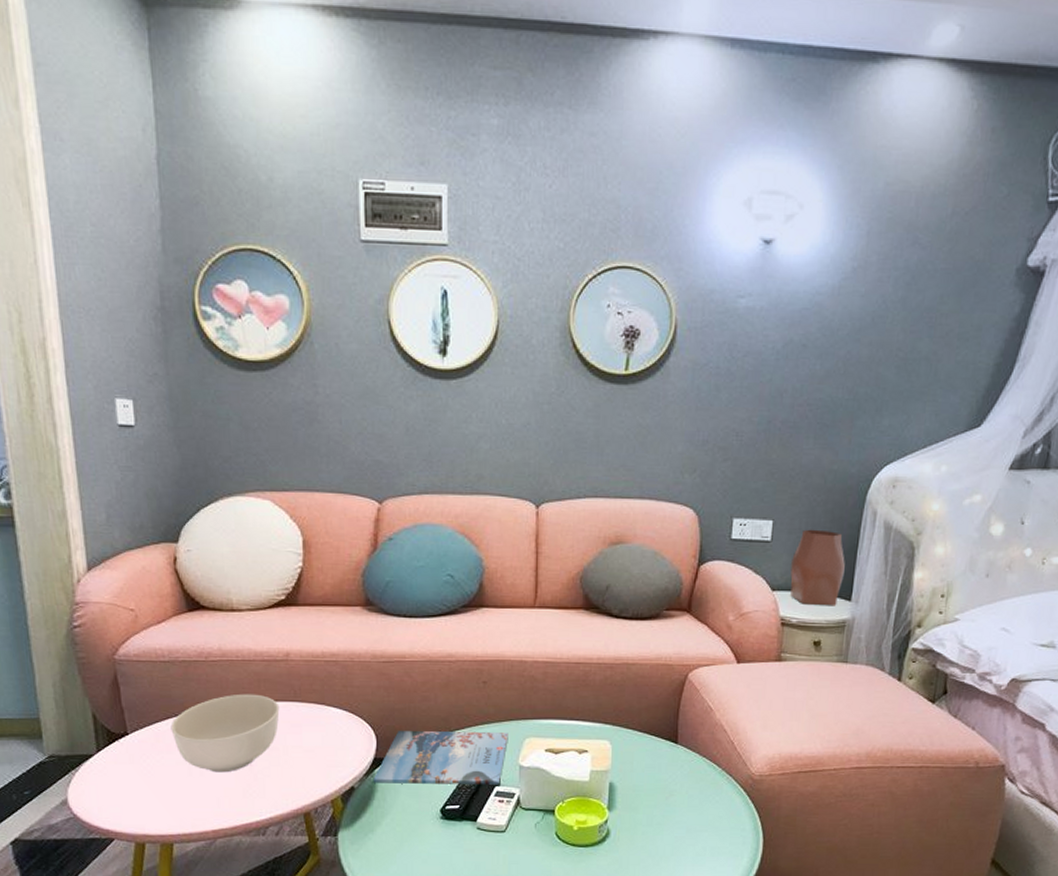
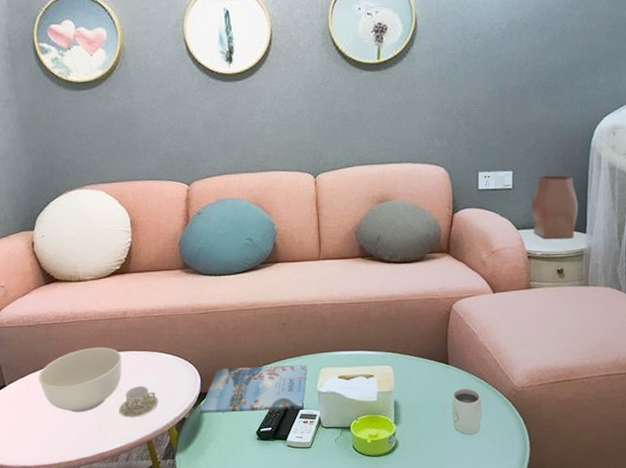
teacup: none [270,745,322,783] -> present [118,386,159,418]
mug: none [676,772,712,827] -> present [451,388,482,435]

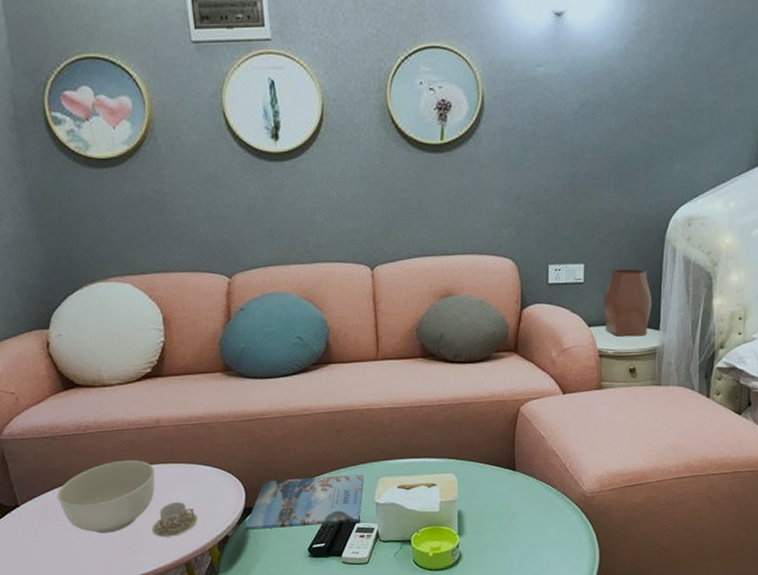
mug: present [451,388,482,435] -> none [518,495,550,544]

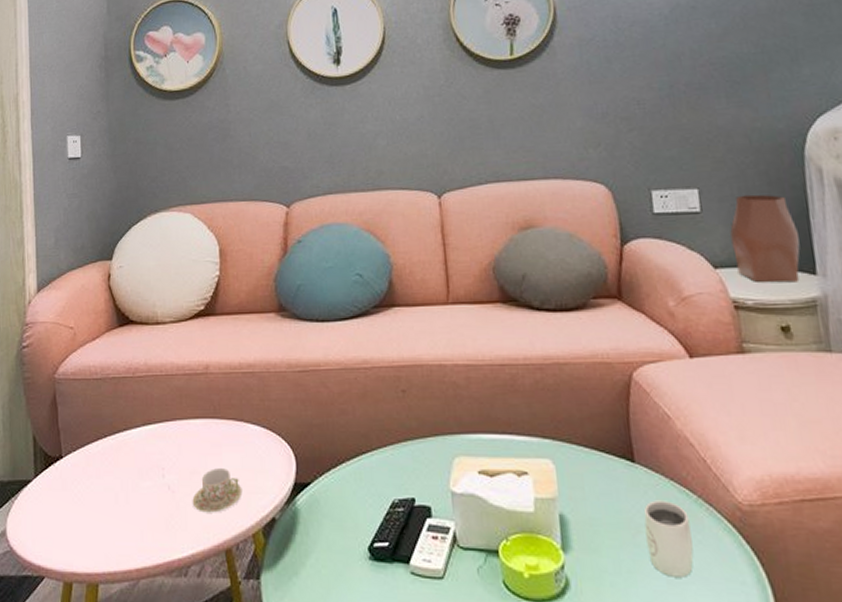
bowl: present [57,459,155,534] -> none [100,411,200,500]
magazine: present [245,474,364,530] -> none [294,450,436,517]
mug: none [518,495,550,544] -> present [643,500,694,578]

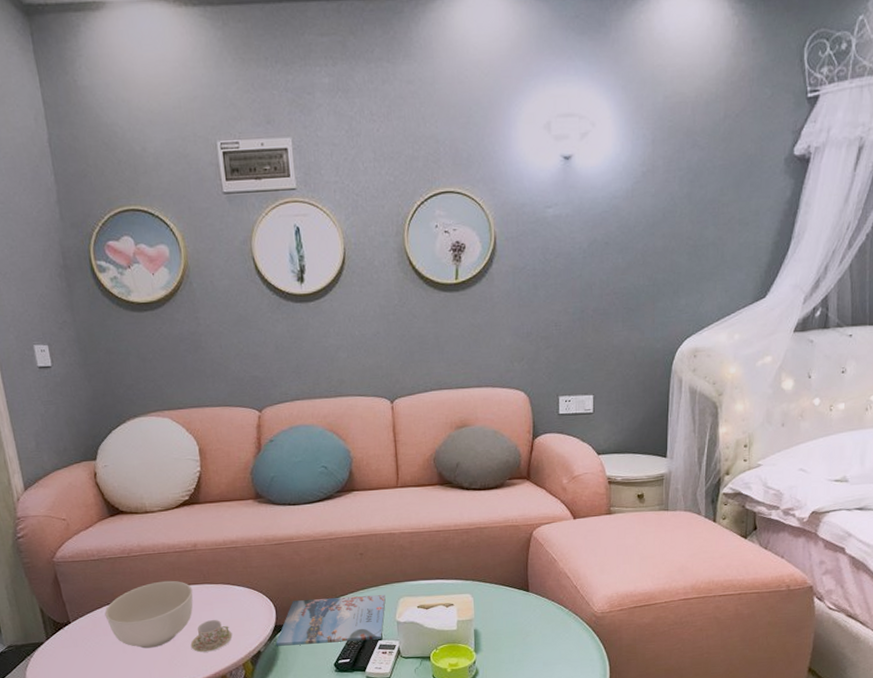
bowl: none [100,411,200,500] -> present [104,580,194,649]
magazine: none [294,450,436,517] -> present [275,595,386,646]
mug: present [643,500,694,578] -> none [532,614,562,661]
vase: present [730,194,800,283] -> none [612,399,658,464]

